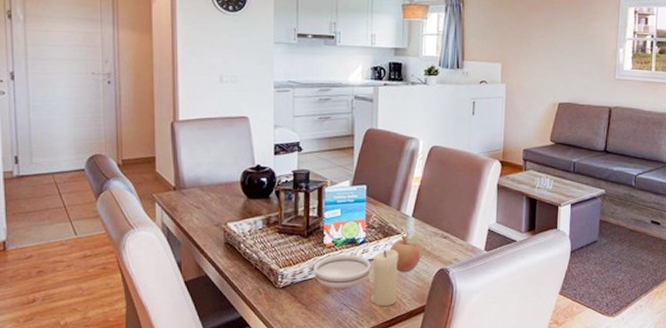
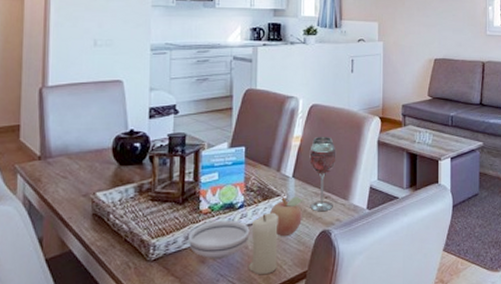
wineglass: none [429,179,456,251] -> present [309,137,336,212]

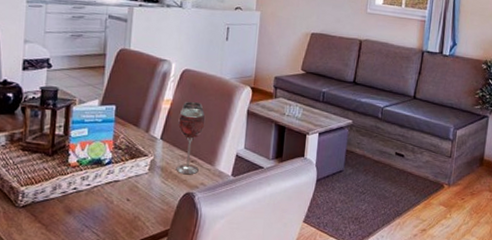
bowl: present [189,220,250,259] -> none [56,174,116,211]
candle: present [248,212,278,275] -> none [112,171,144,230]
fruit: present [270,196,305,237] -> none [137,157,171,196]

